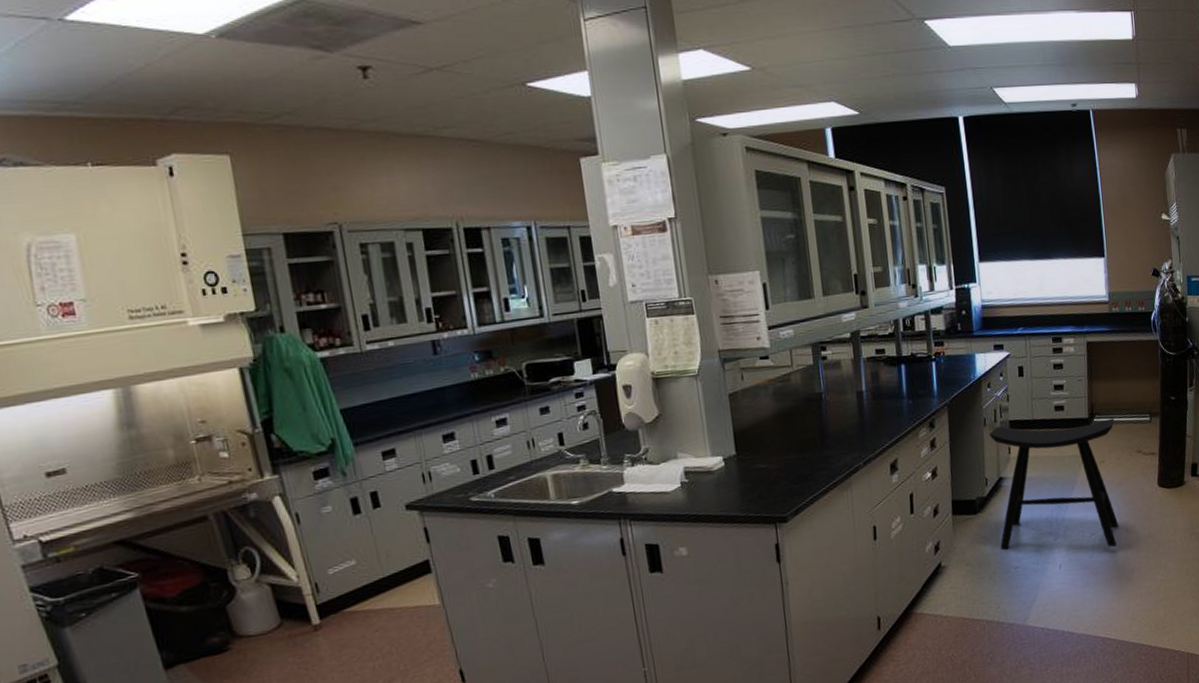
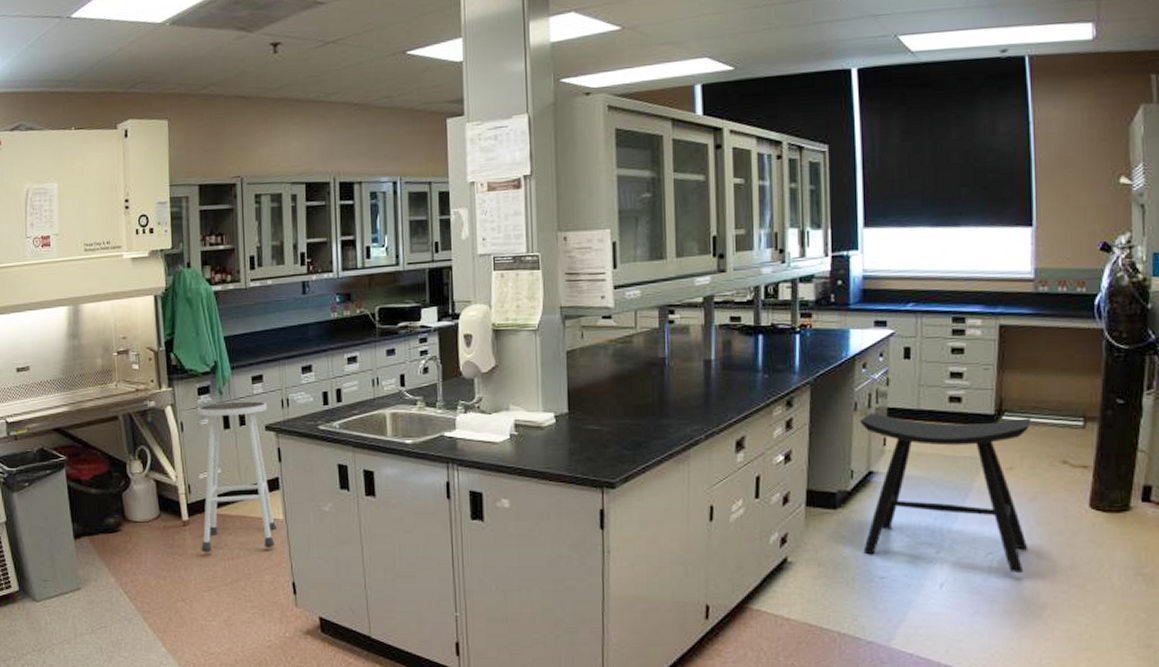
stool: none [316,478,434,657] -> present [198,401,278,553]

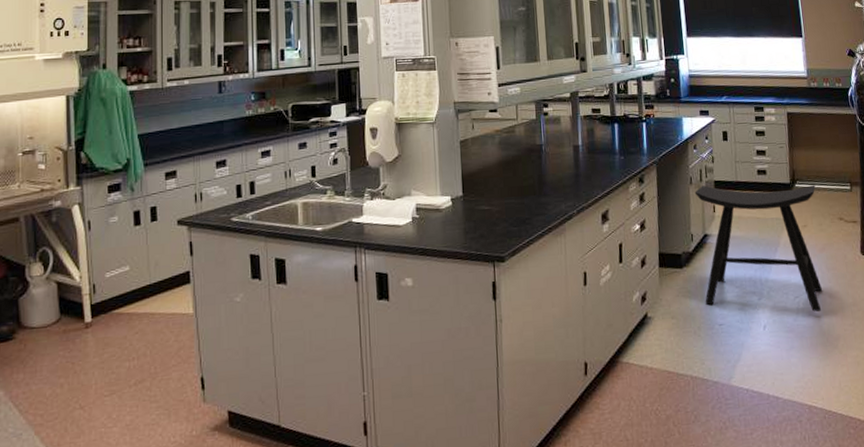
stool: present [198,401,278,553] -> none [104,196,187,355]

